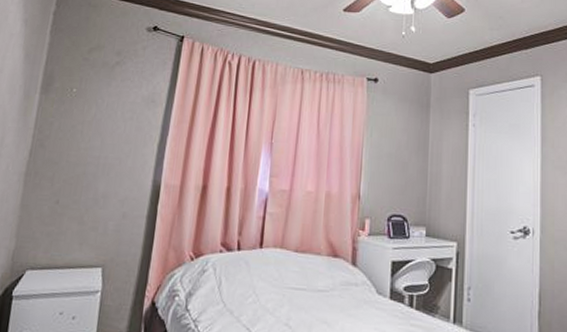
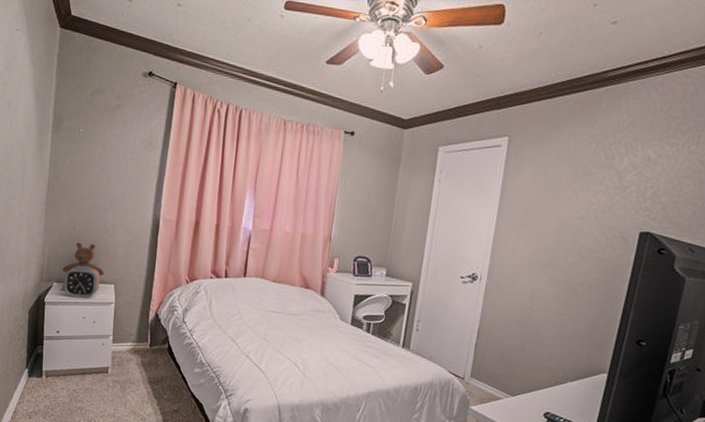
teddy bear: none [36,218,91,278] -> present [62,242,105,289]
alarm clock: none [37,247,85,289] -> present [63,265,101,299]

